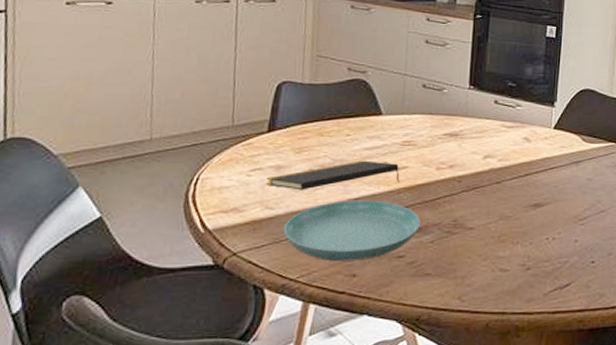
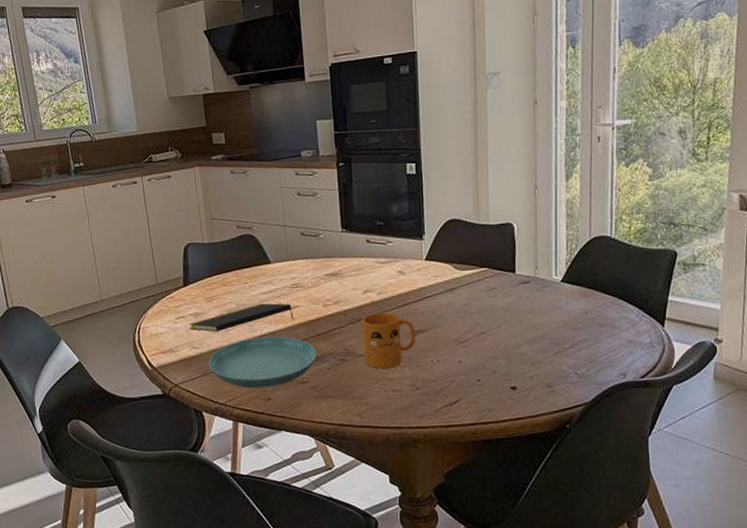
mug: none [474,182,534,244] -> present [362,312,416,369]

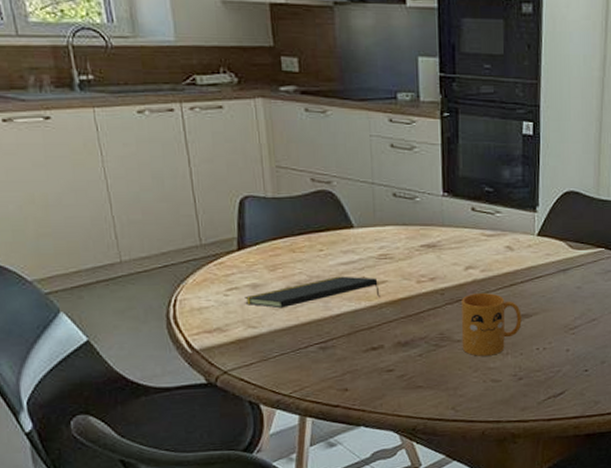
saucer: present [208,336,317,388] -> none [269,316,406,377]

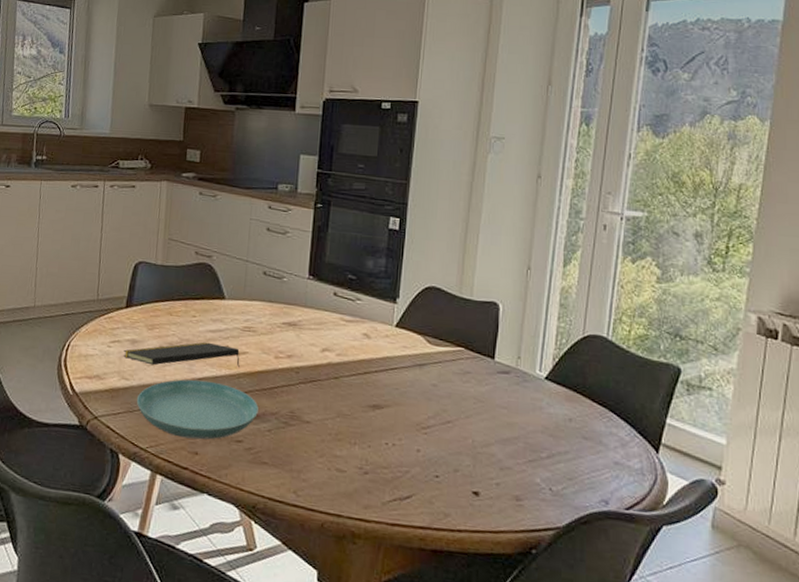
saucer: none [269,316,406,377] -> present [136,379,259,440]
mug: present [461,293,522,356] -> none [310,376,373,443]

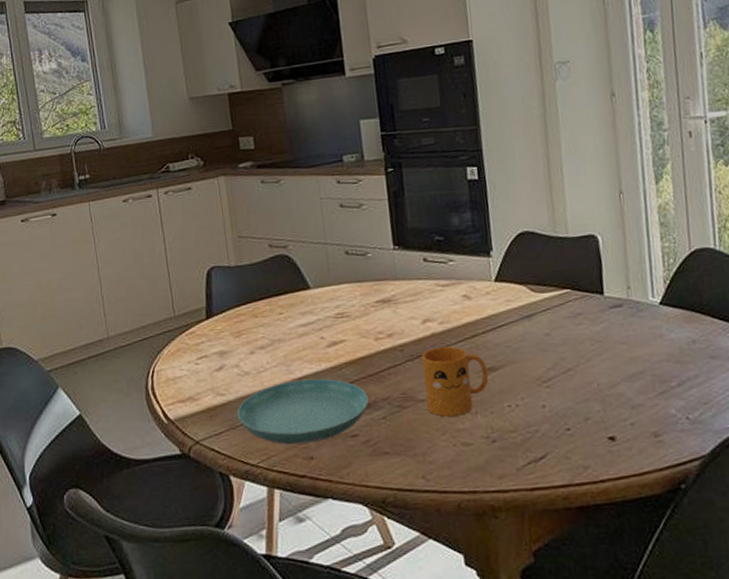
notepad: present [123,341,240,368] -> none [213,337,340,375]
mug: none [310,376,373,443] -> present [422,346,489,417]

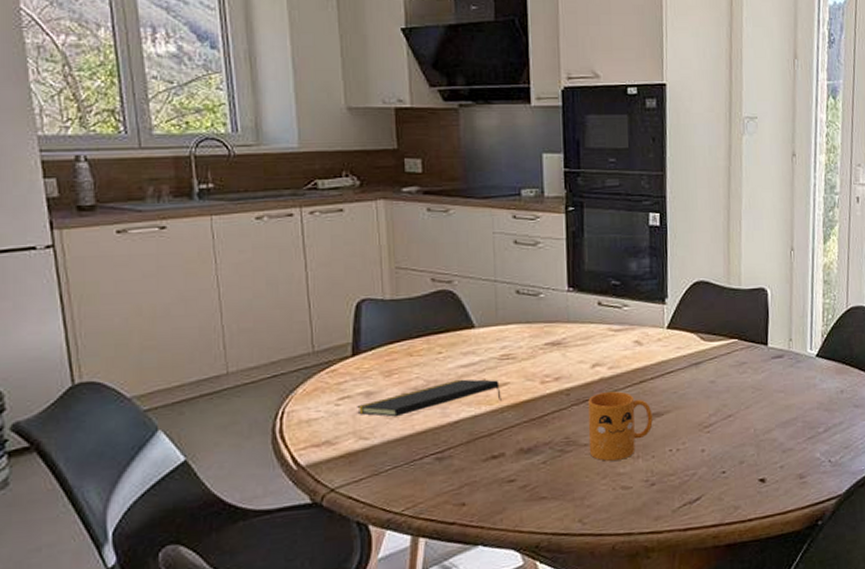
notepad: none [213,337,340,375] -> present [357,379,502,417]
saucer: present [237,378,369,445] -> none [381,422,529,491]

